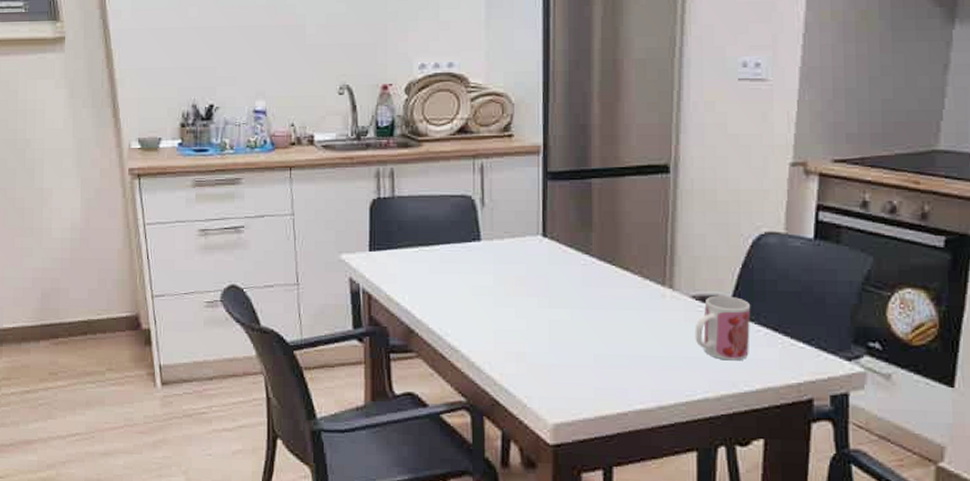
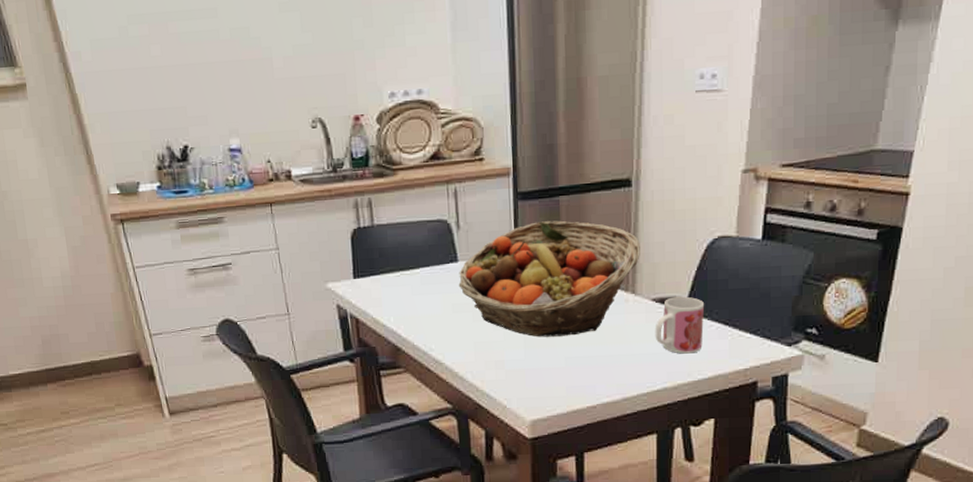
fruit basket: none [480,204,679,331] -> present [458,220,640,337]

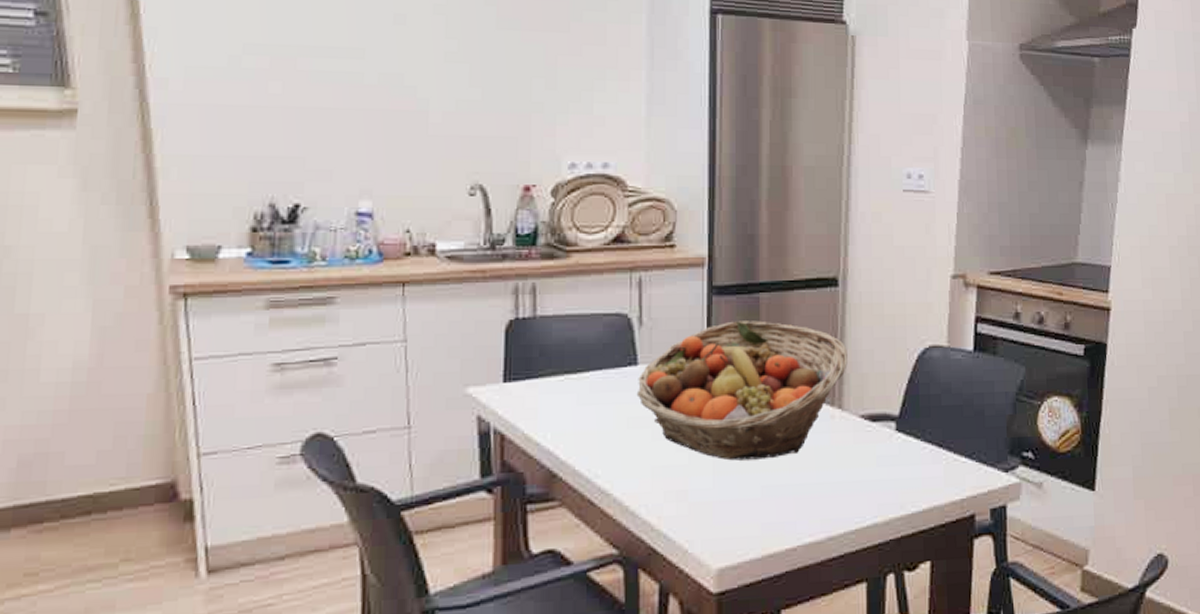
mug: present [655,296,705,354] -> none [863,413,917,482]

